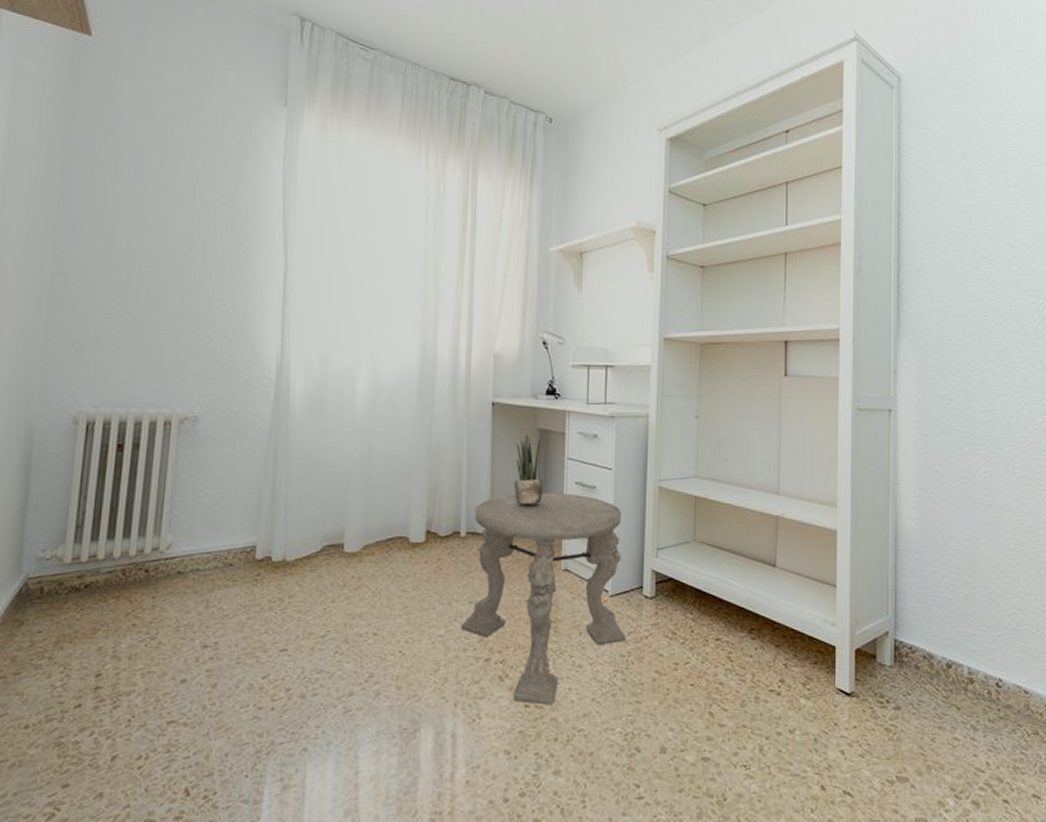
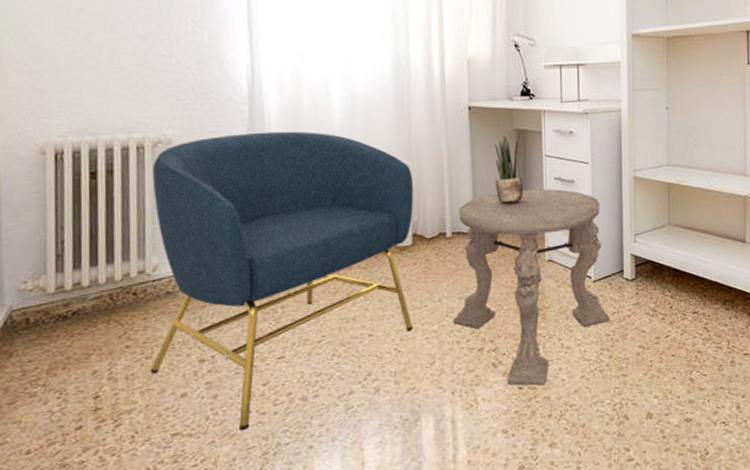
armchair: none [153,415,431,725] -> present [150,131,413,431]

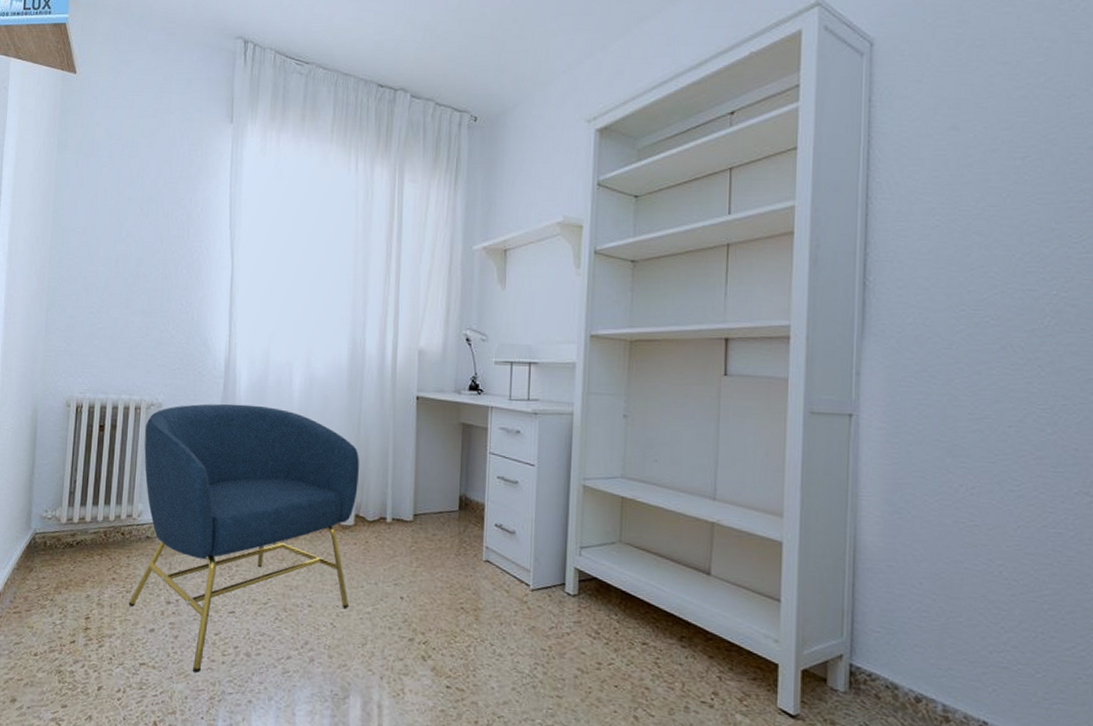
side table: present [453,188,610,386] -> none [387,484,547,689]
potted plant: present [494,136,524,203] -> none [437,429,466,496]

